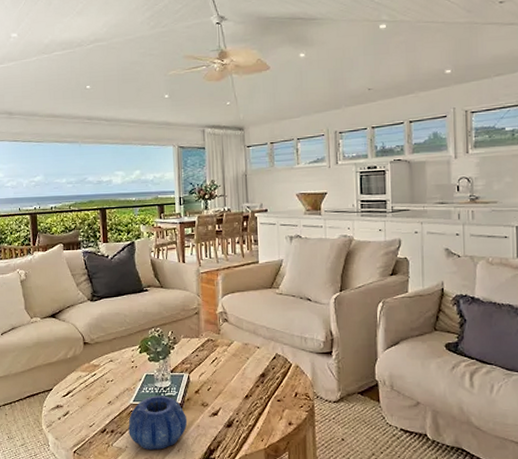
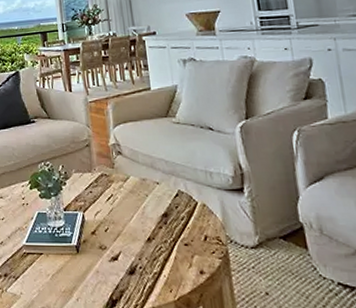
decorative bowl: present [128,396,188,450] -> none [22,236,86,298]

